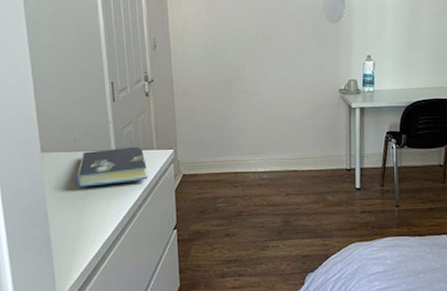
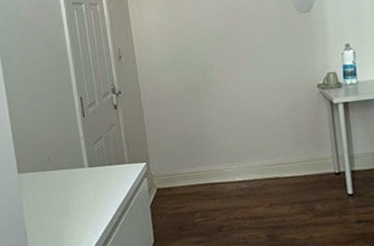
book: present [77,146,148,187] -> none [52,161,122,207]

